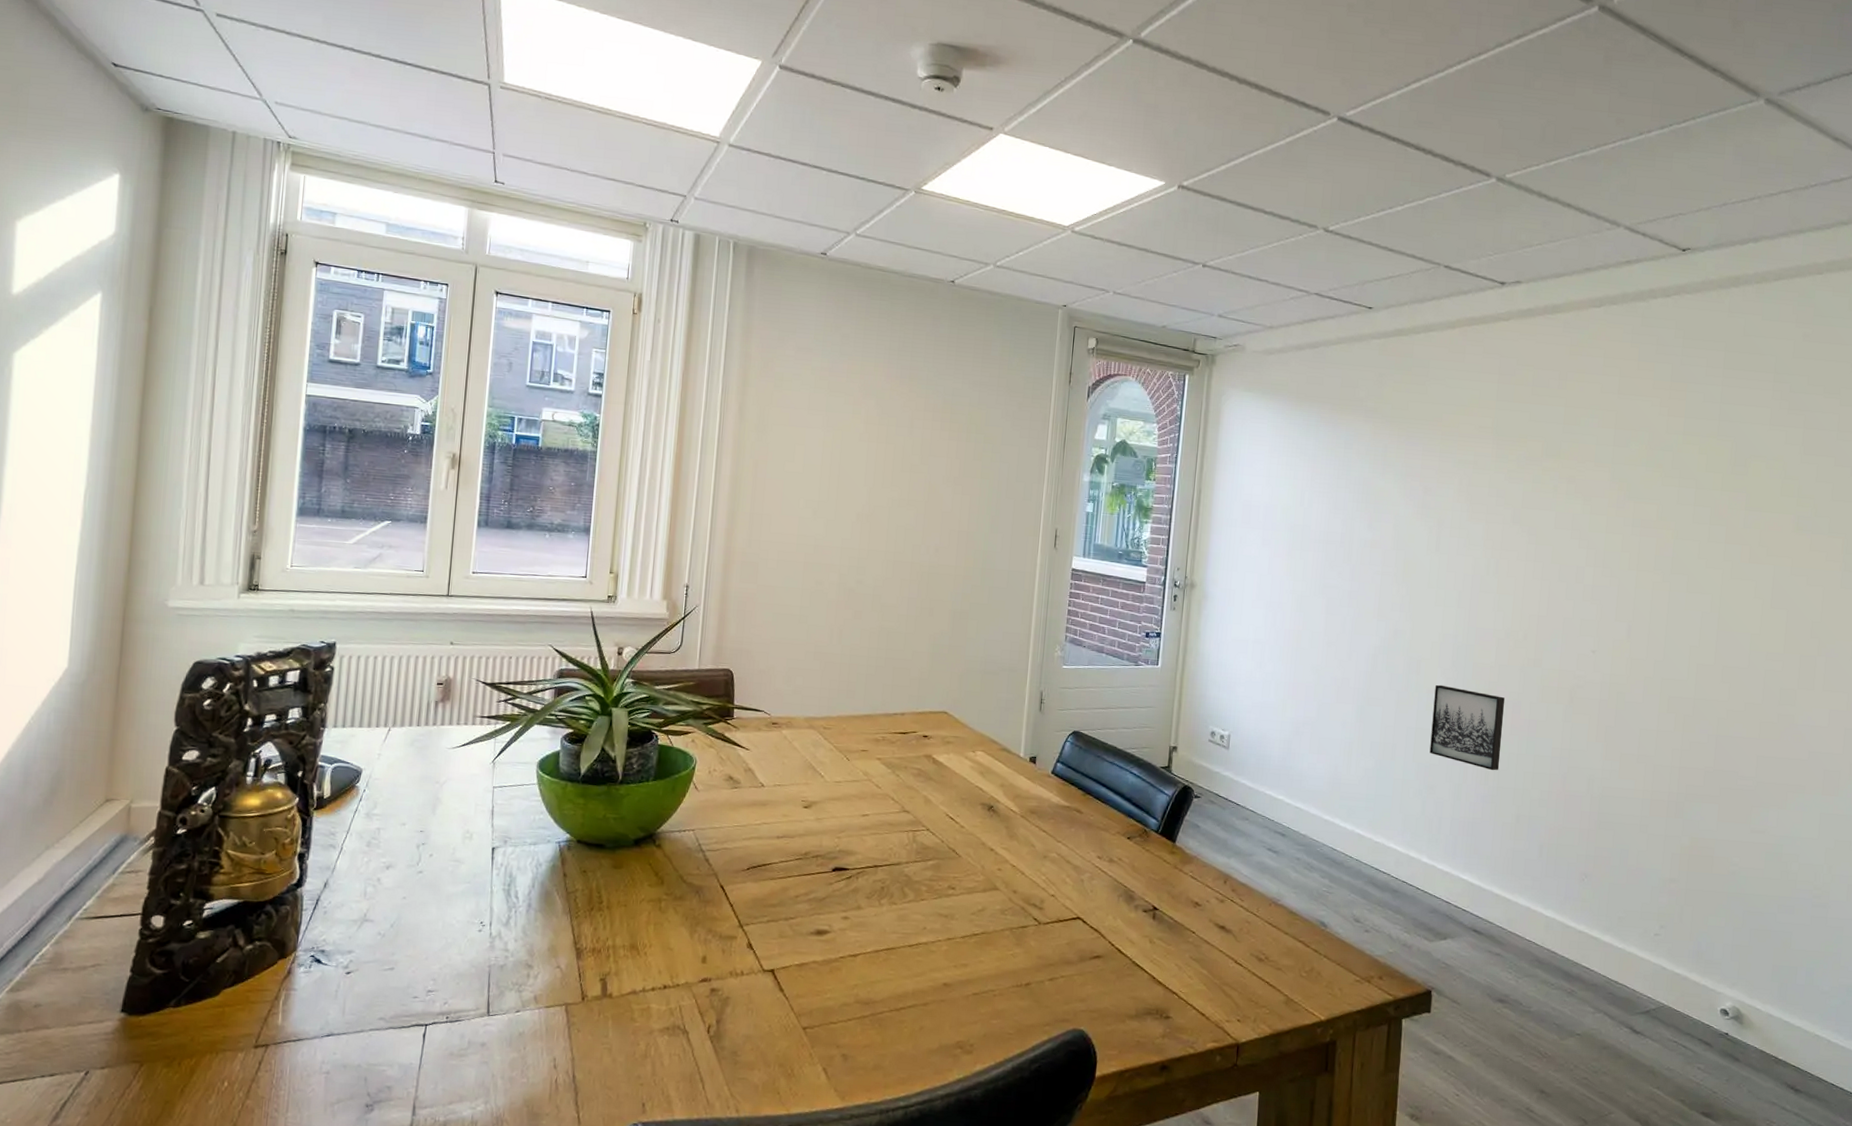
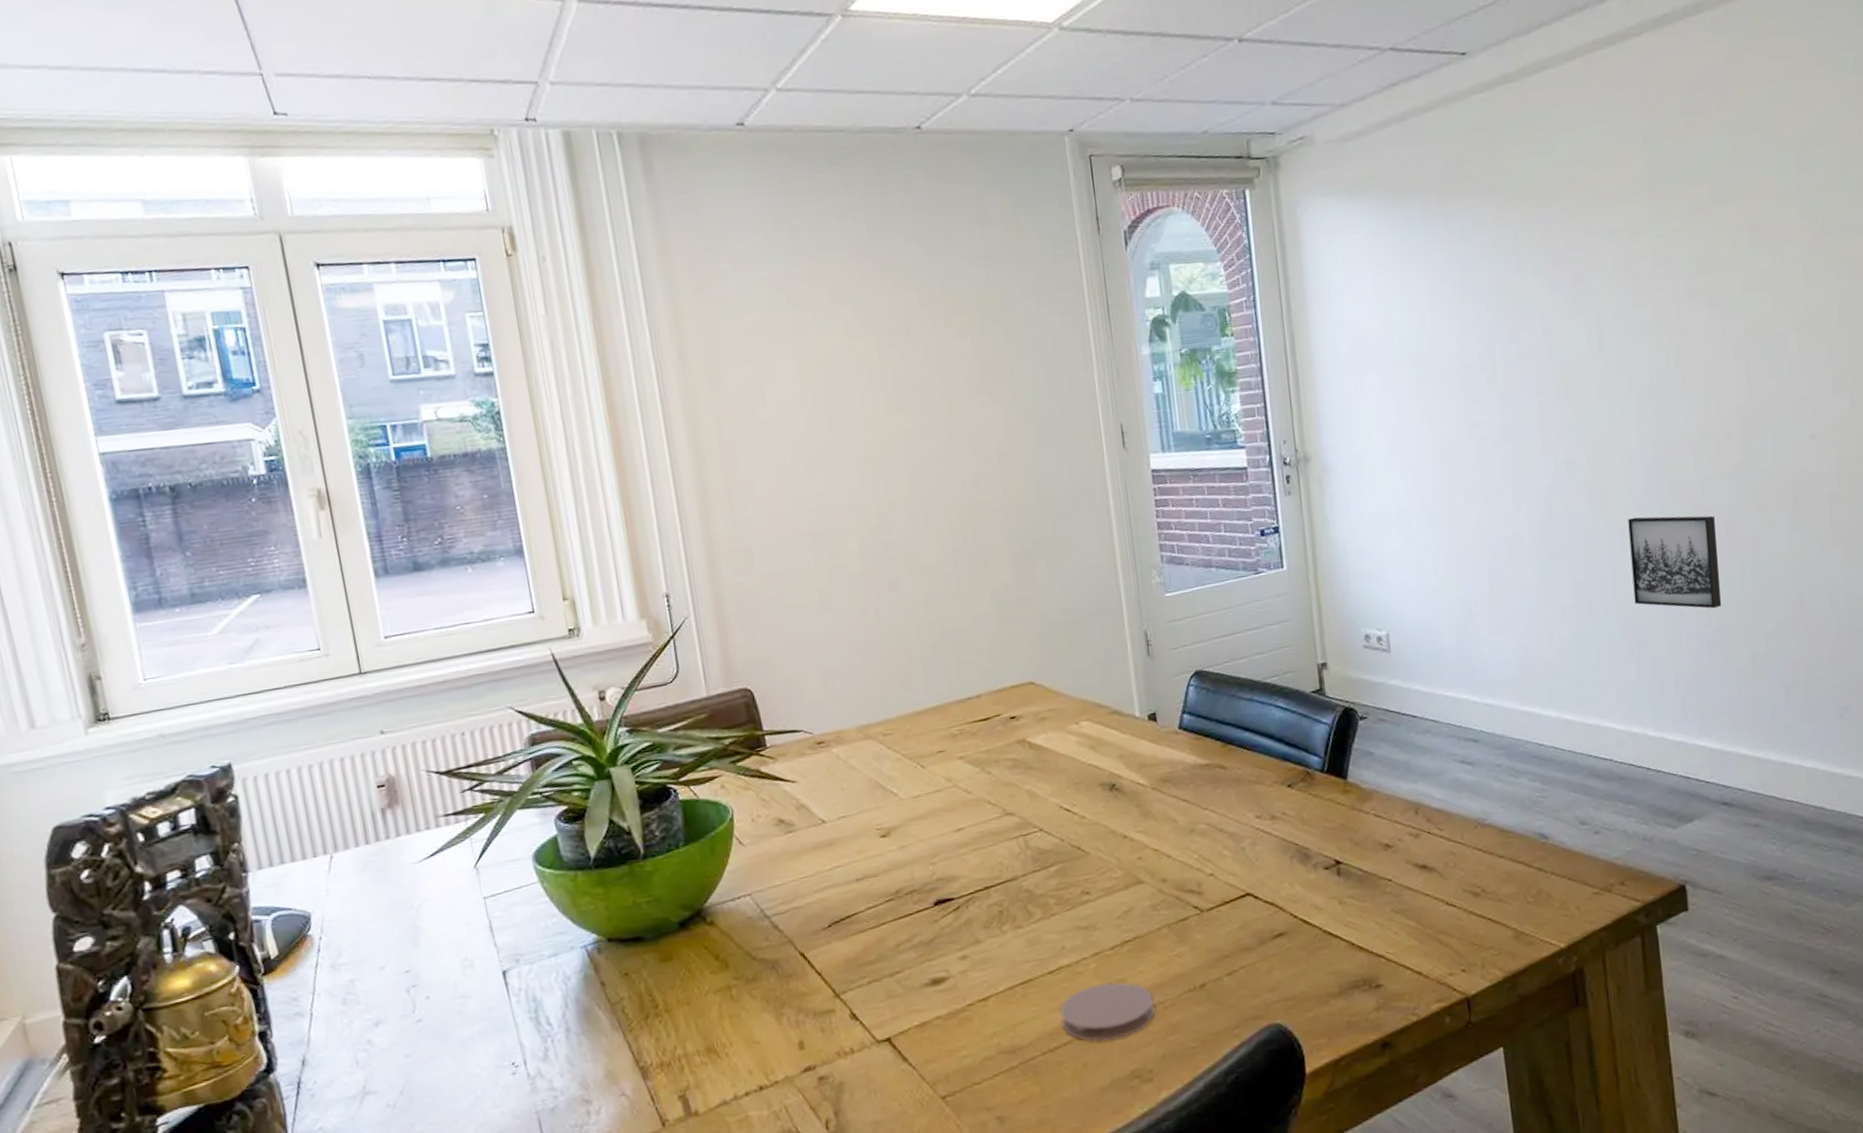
coaster: none [910,964,987,1013] -> present [1060,982,1155,1041]

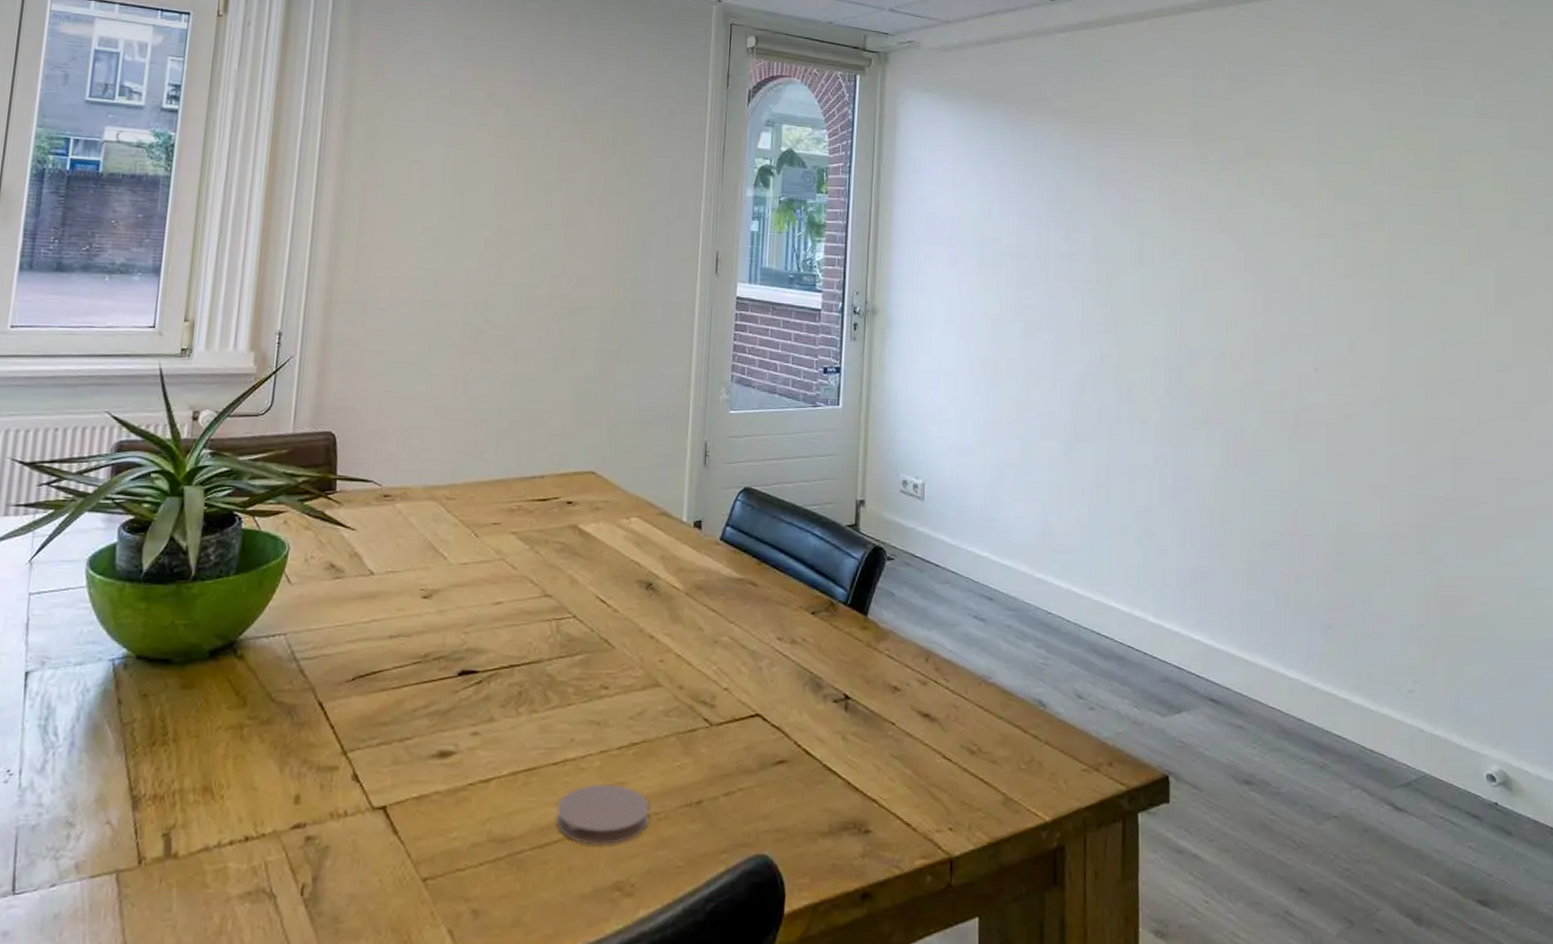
wall art: present [1628,515,1722,609] -> none [1148,414,1226,511]

